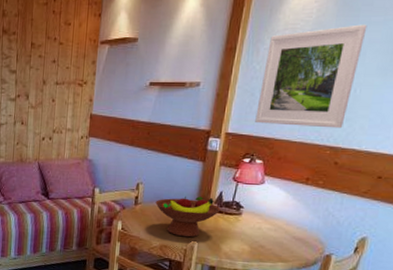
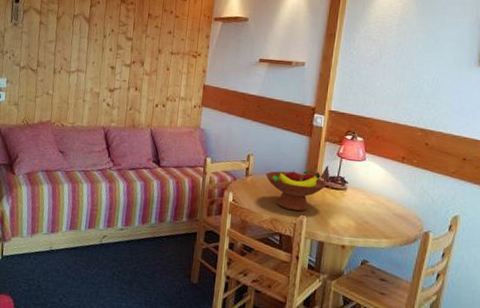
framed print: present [255,24,368,129] -> none [355,23,443,113]

